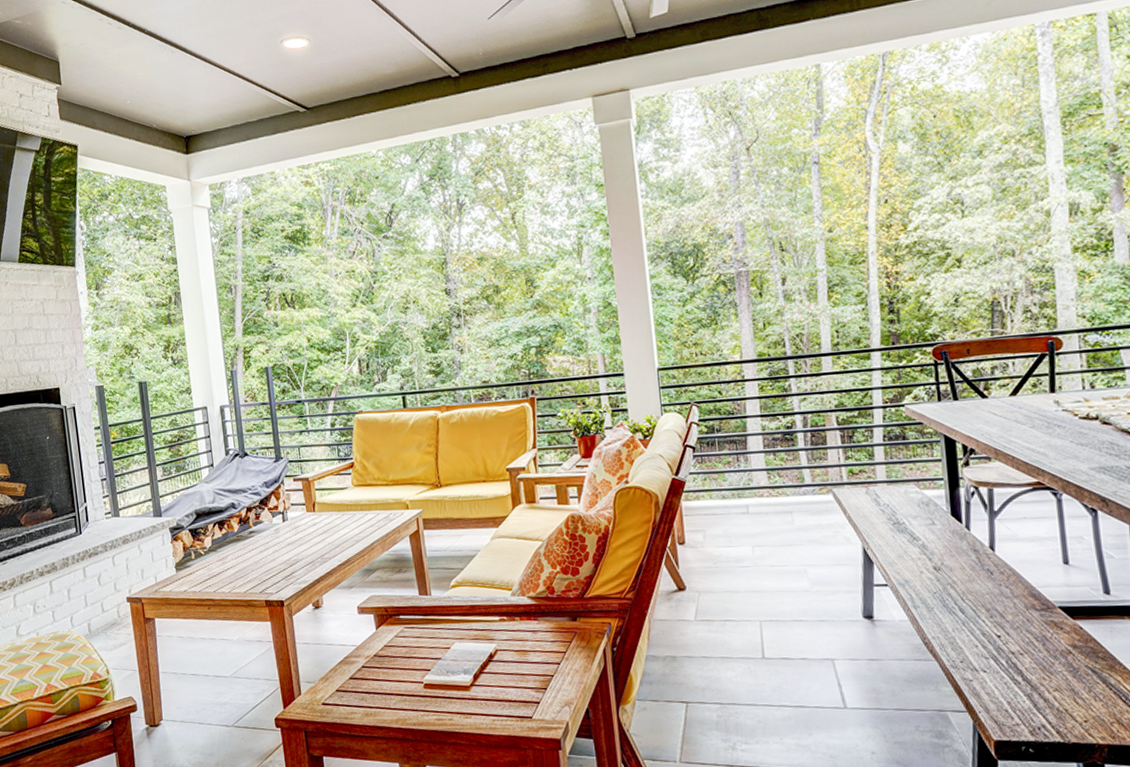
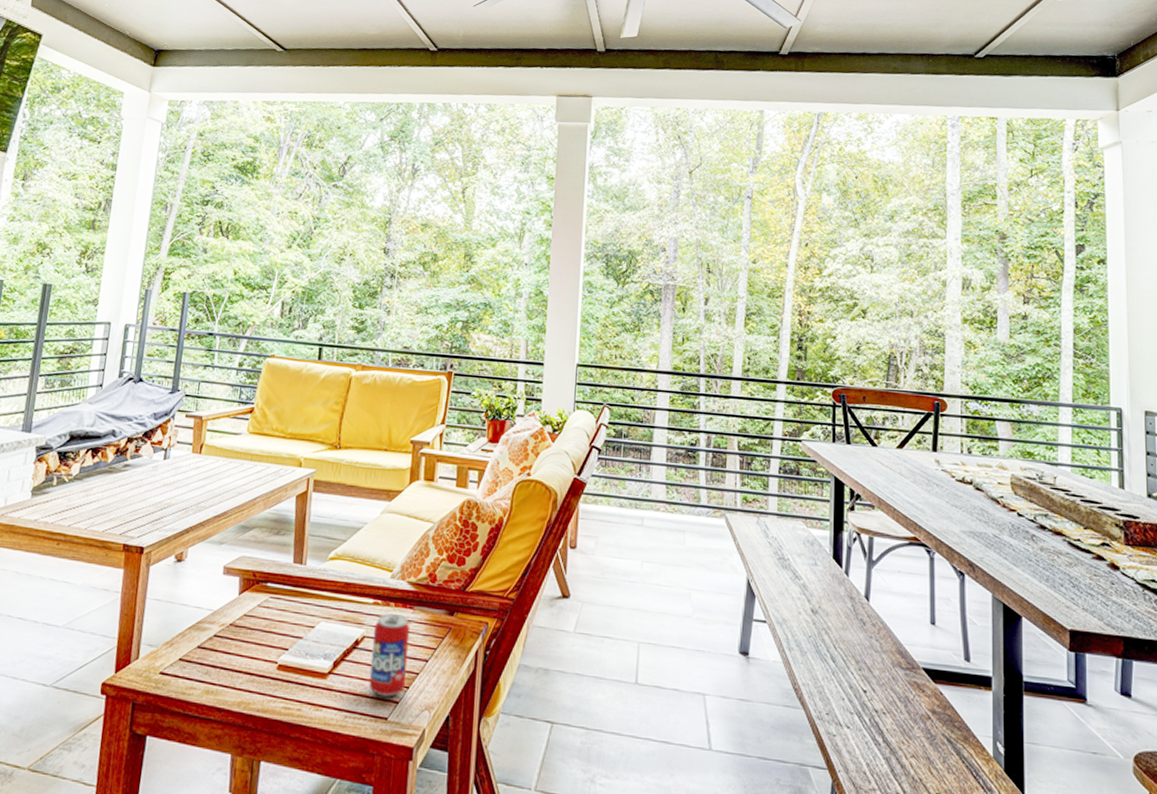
beverage can: none [504,627,543,699] -> present [368,614,410,697]

